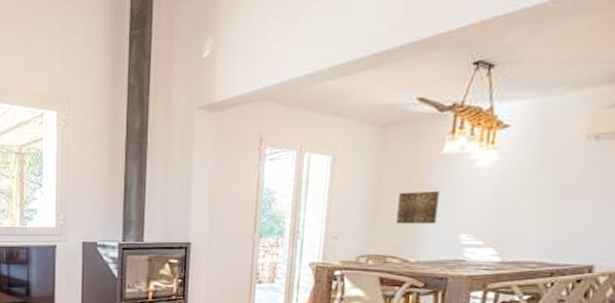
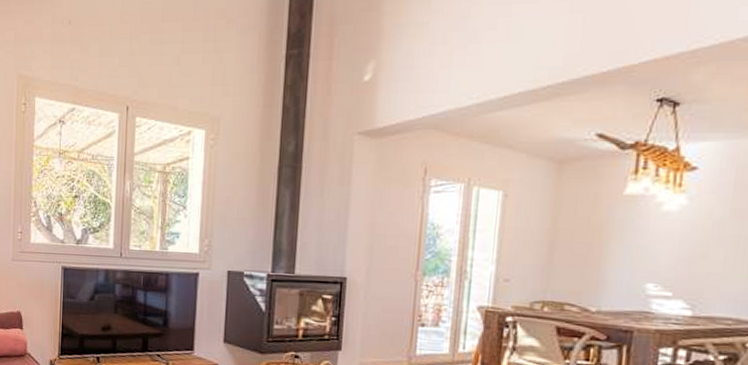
wall art: present [396,191,440,224] -> none [574,234,622,271]

